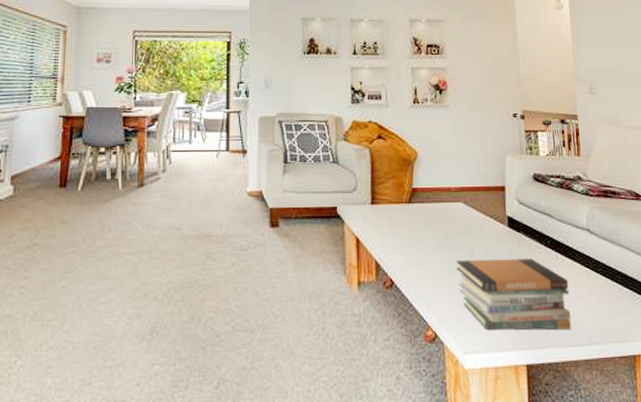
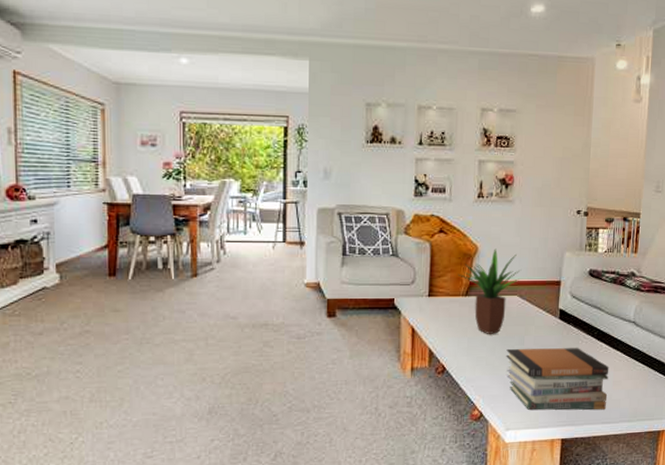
potted plant: none [399,154,463,244] -> present [458,248,521,334]

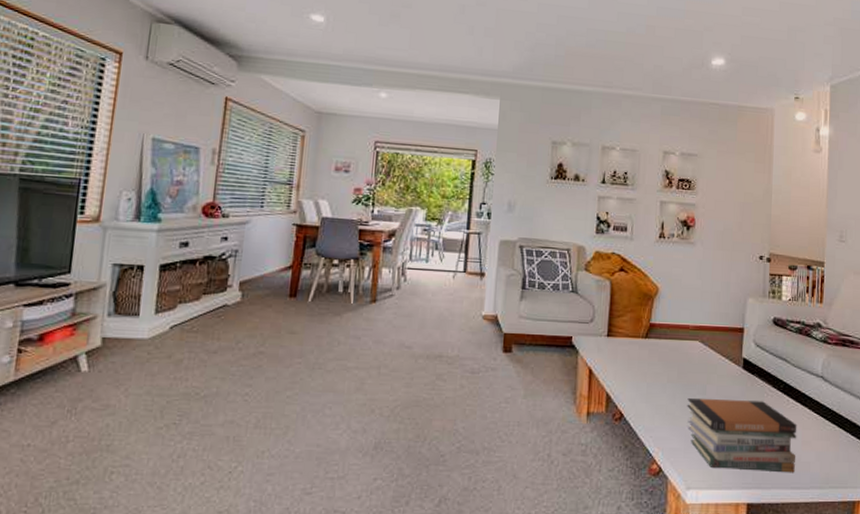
potted plant: present [458,248,521,334] -> none [638,290,702,381]

